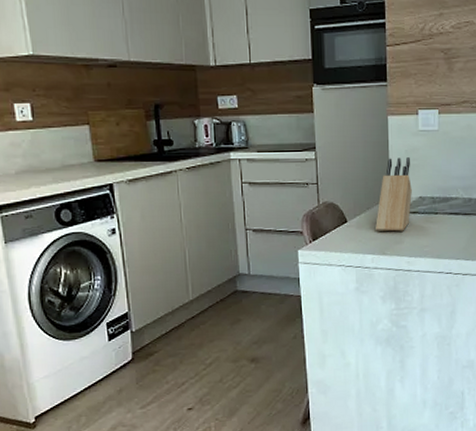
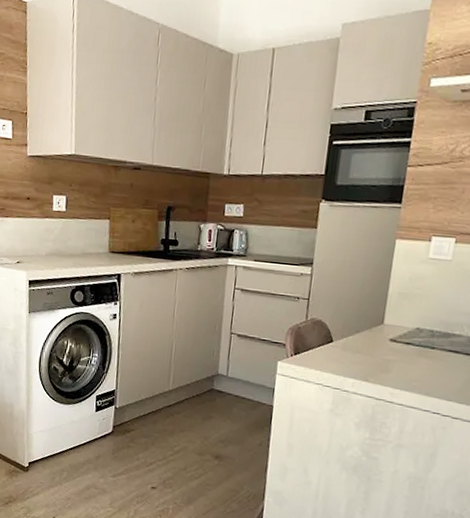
knife block: present [375,157,412,232] -> none [362,283,413,361]

